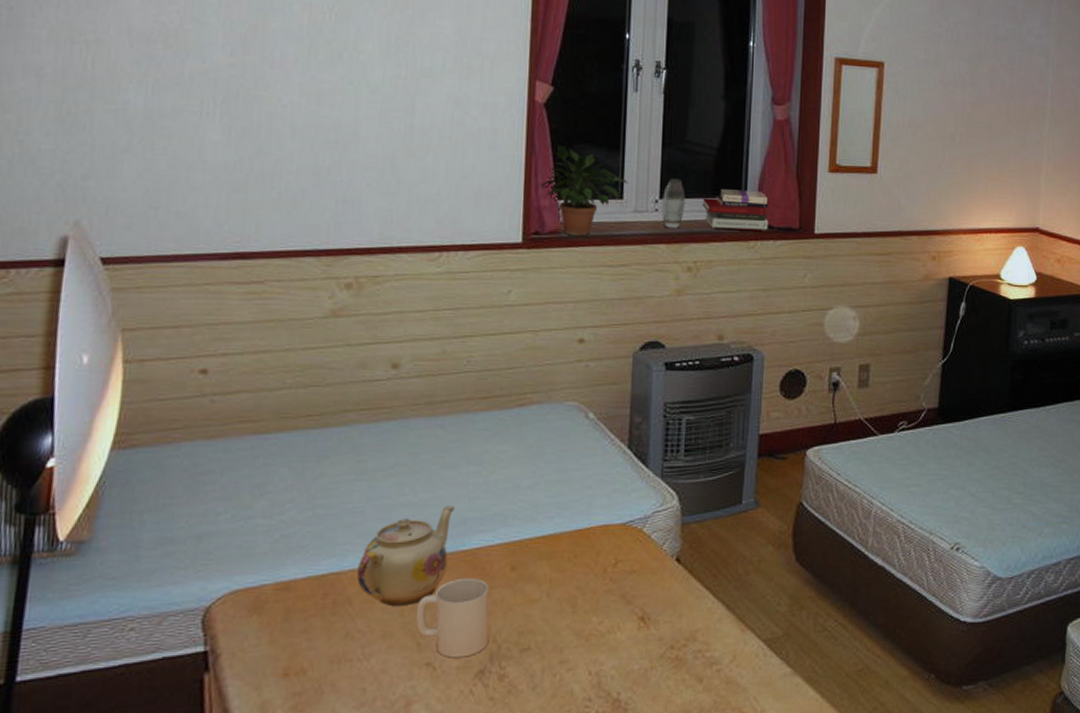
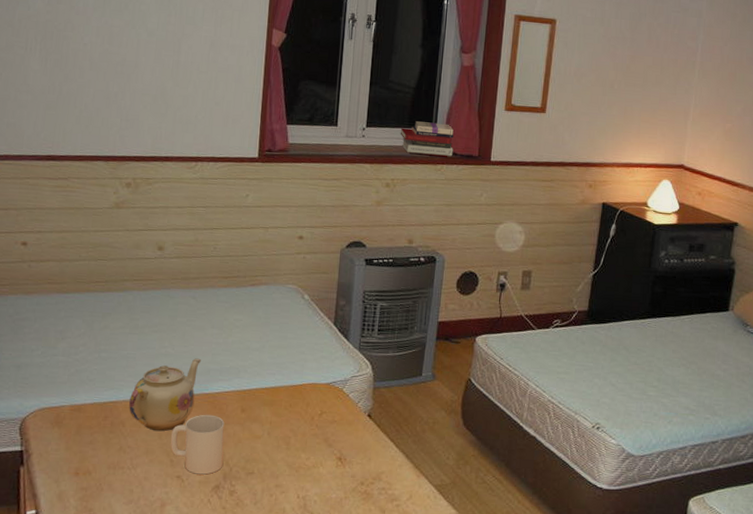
potted plant: present [540,146,628,237] -> none [274,82,342,155]
vase: present [662,178,685,229] -> none [368,110,387,152]

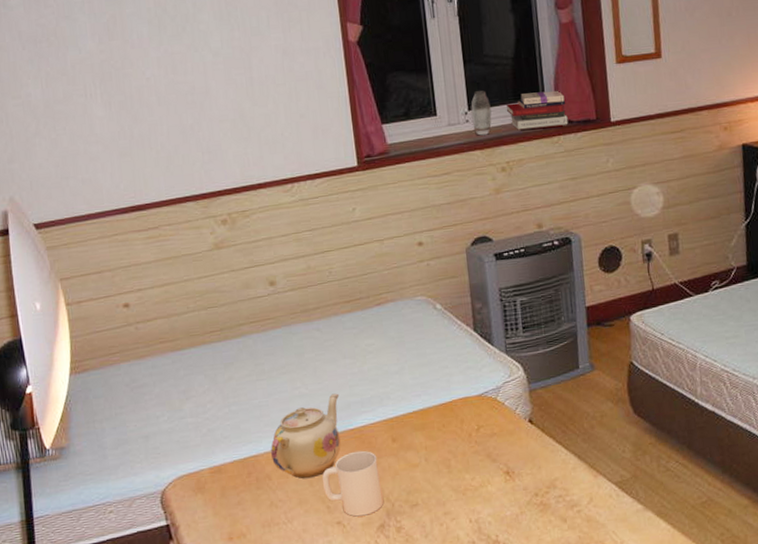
vase: none [368,110,387,152] -> present [471,90,492,136]

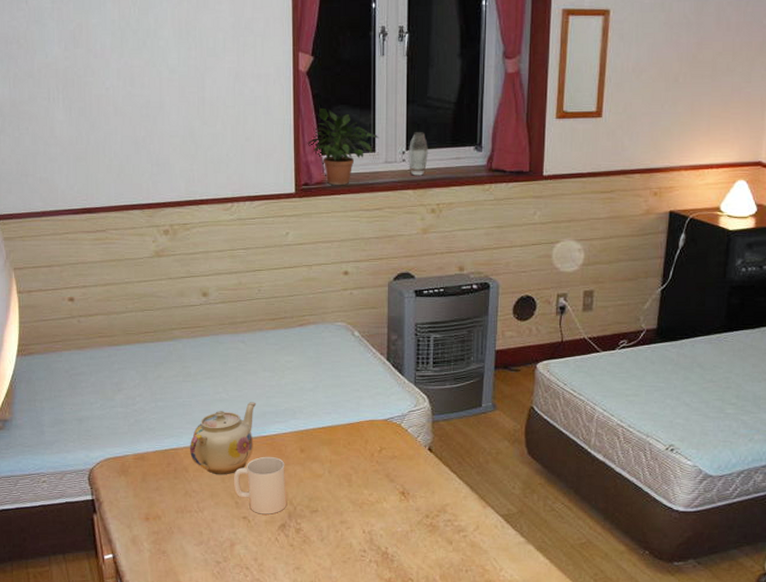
potted plant: none [365,77,439,155] -> present [307,108,379,186]
books: present [507,90,568,130] -> none [444,139,501,177]

